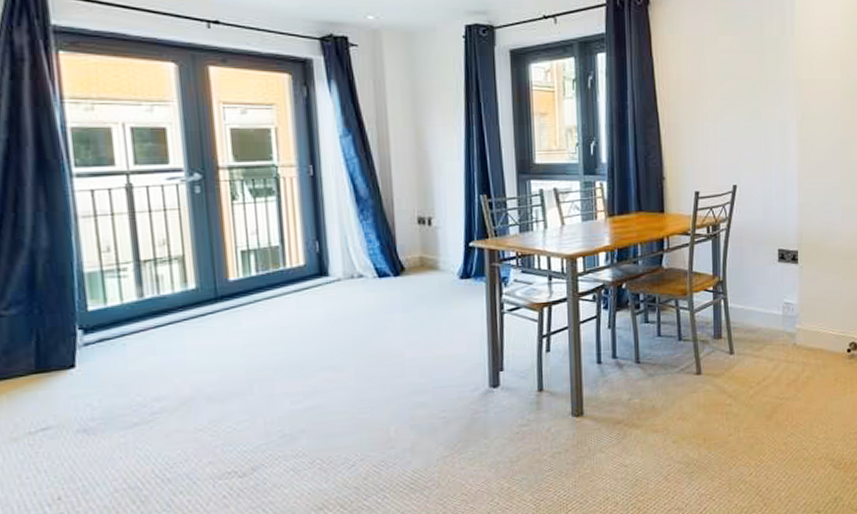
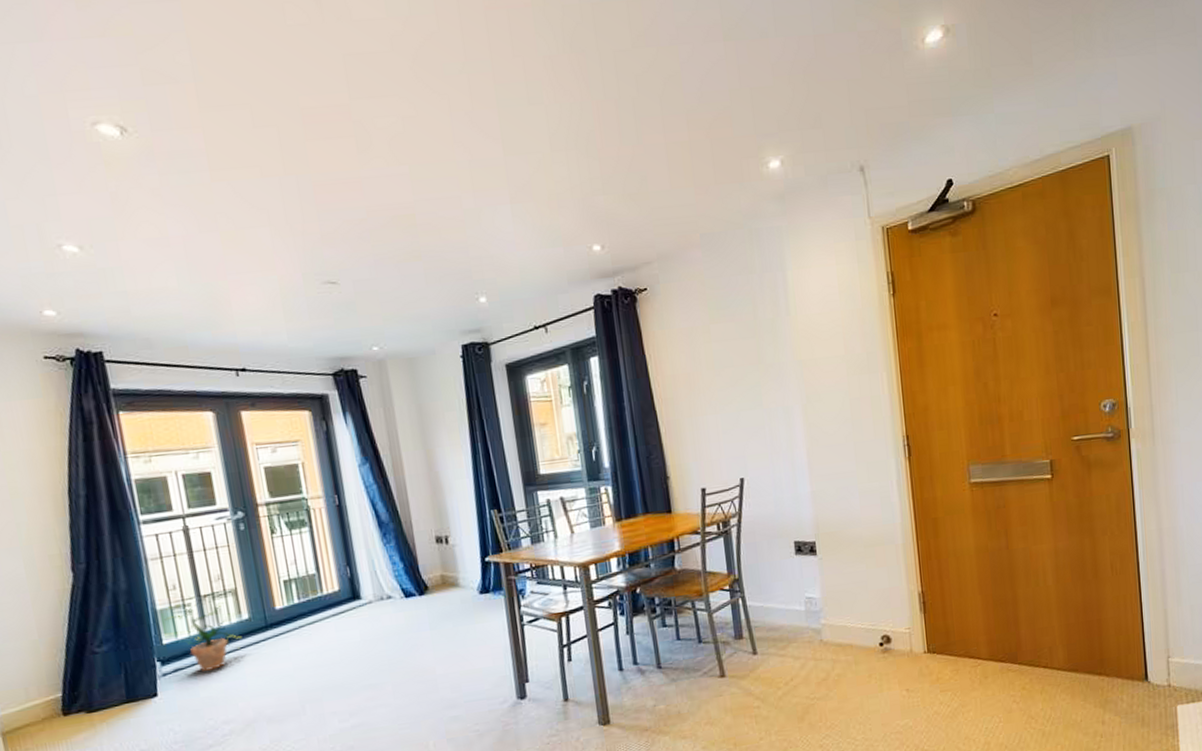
potted plant: none [93,266,186,343] -> present [165,601,242,671]

